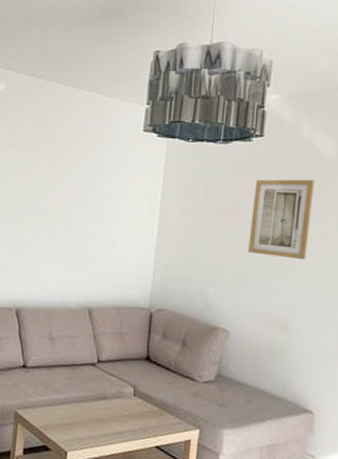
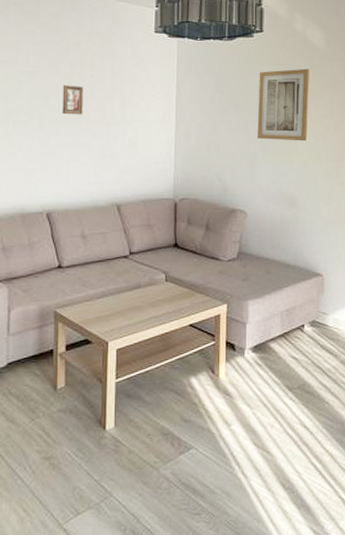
picture frame: none [40,179,65,212] -> present [62,85,84,115]

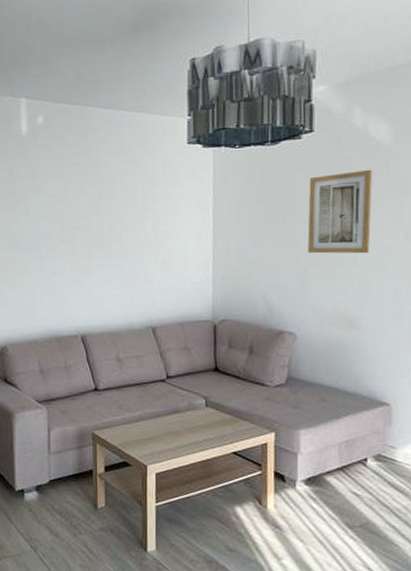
picture frame: present [62,85,84,115] -> none [92,206,114,237]

